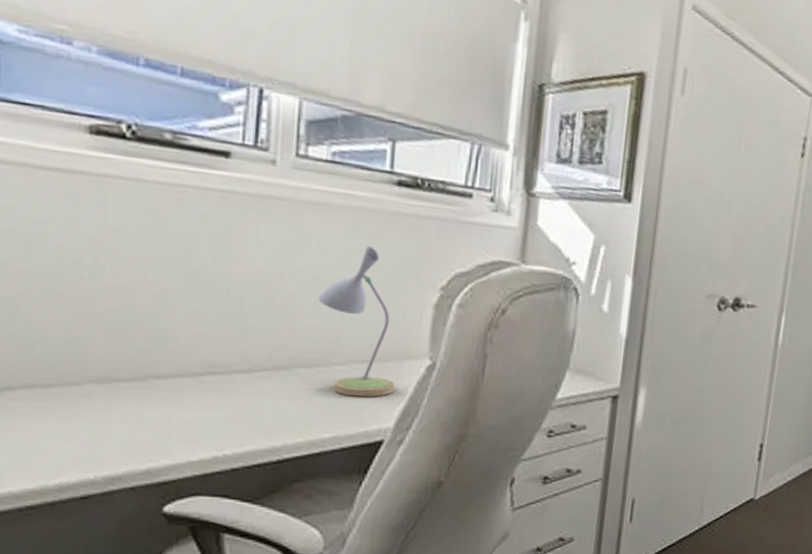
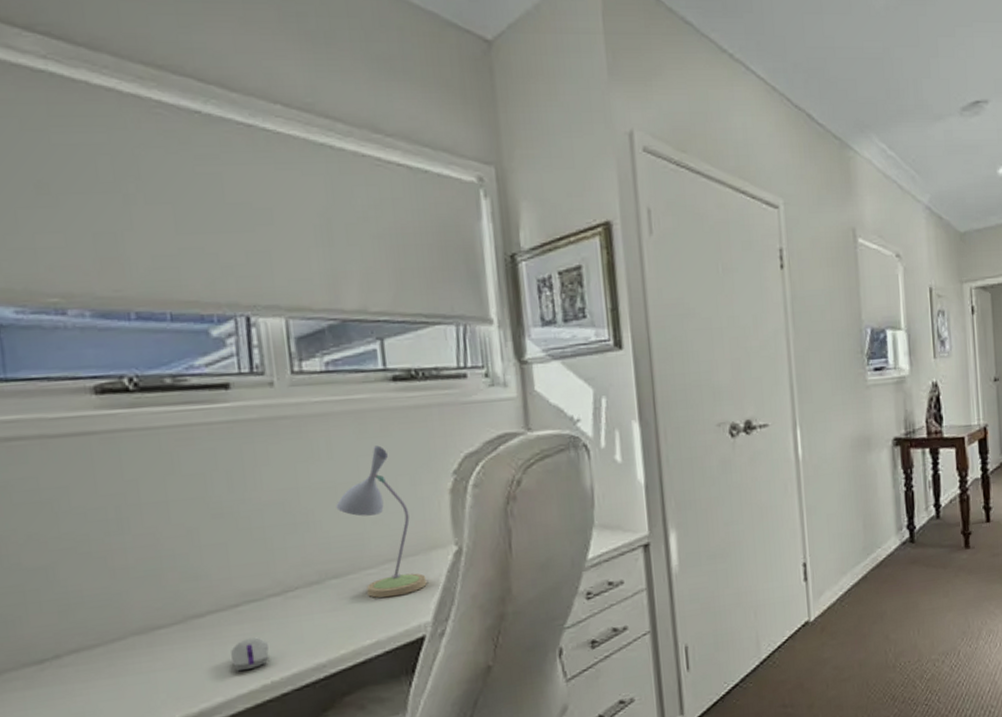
computer mouse: none [187,408,226,439] -> present [231,637,269,671]

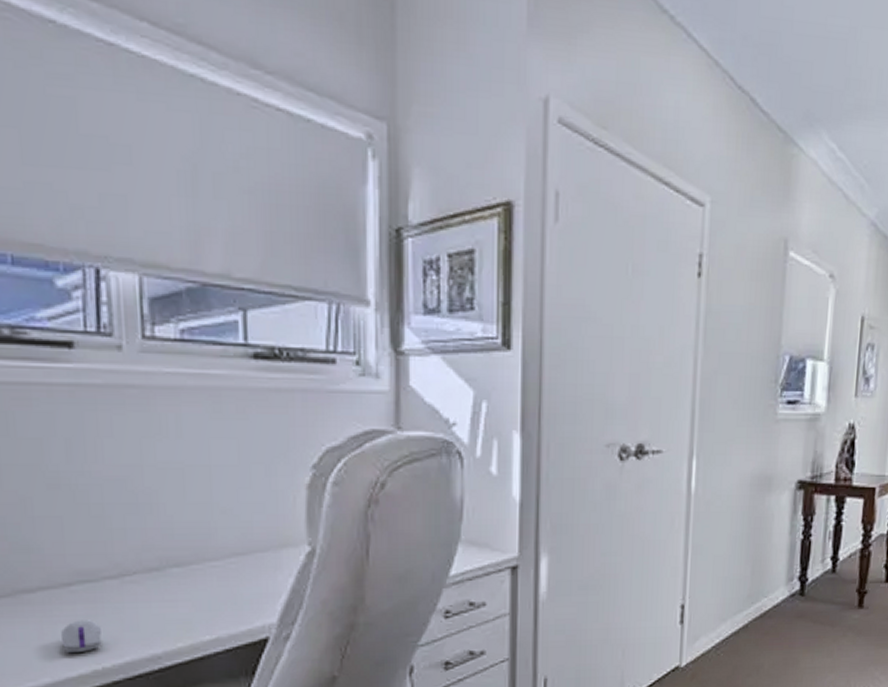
desk lamp: present [336,445,427,599] -> none [182,428,275,594]

